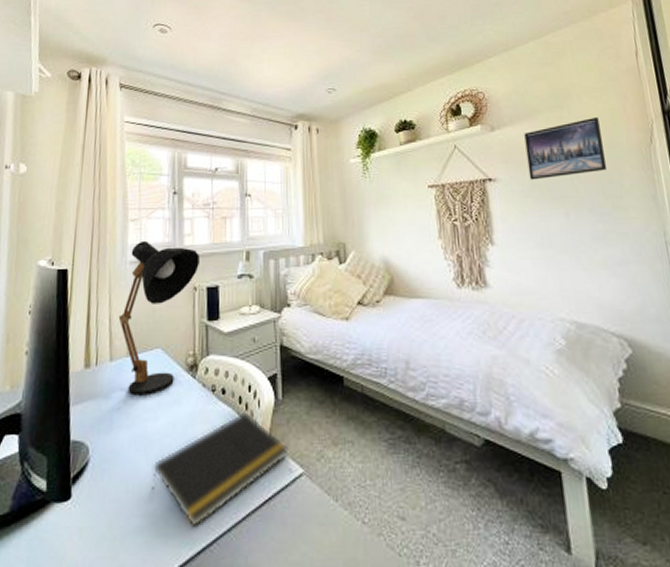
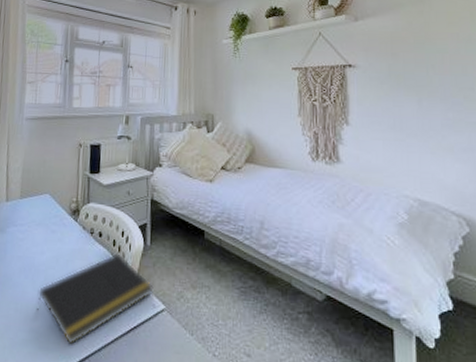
desk lamp: present [118,240,201,396] -> none [14,100,86,233]
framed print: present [524,116,608,180] -> none [386,12,462,69]

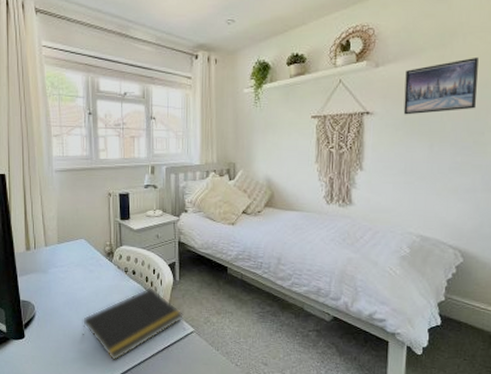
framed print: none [386,12,462,69] -> present [403,57,479,115]

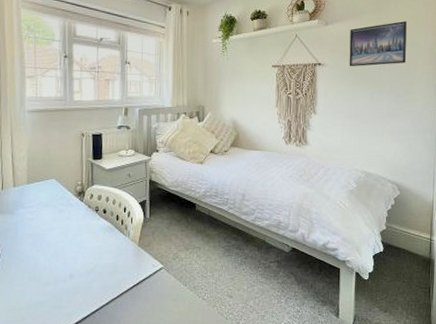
notepad: present [82,287,183,361] -> none [49,226,153,302]

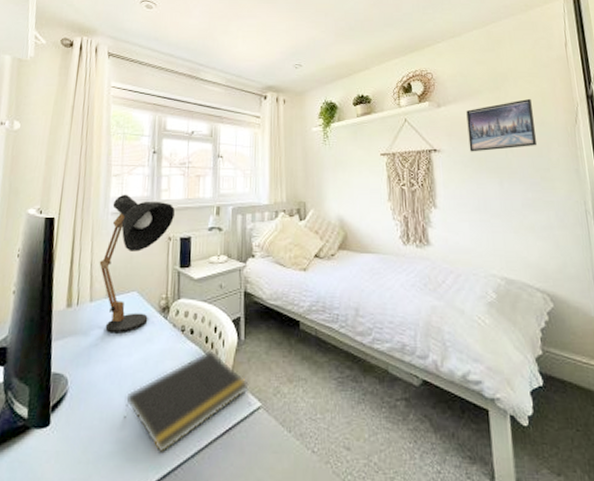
desk lamp: none [19,94,87,213] -> present [99,194,176,334]
notepad: none [49,226,153,302] -> present [123,350,249,454]

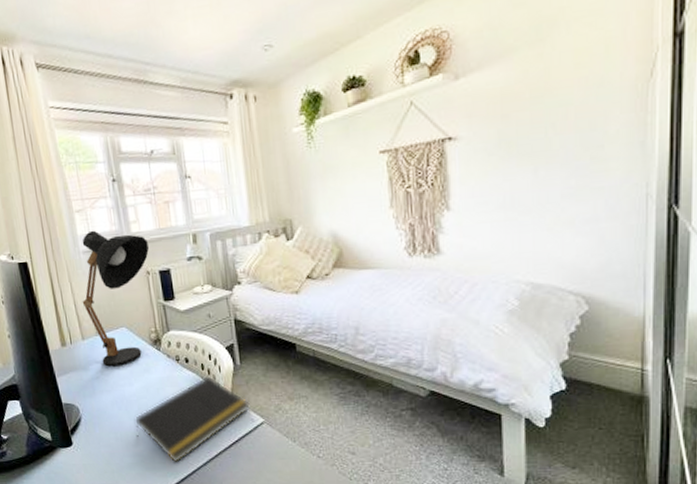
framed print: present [466,98,538,152] -> none [494,48,591,135]

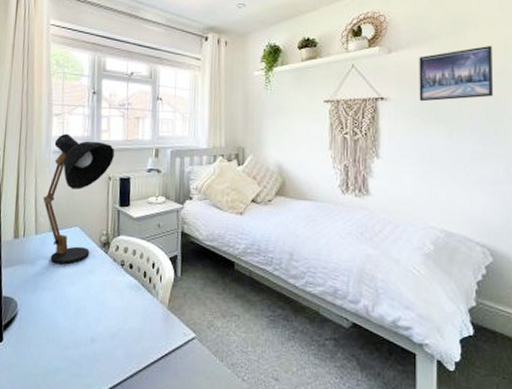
notepad: present [135,376,250,463] -> none [68,284,184,372]
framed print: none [494,48,591,135] -> present [419,45,494,102]

